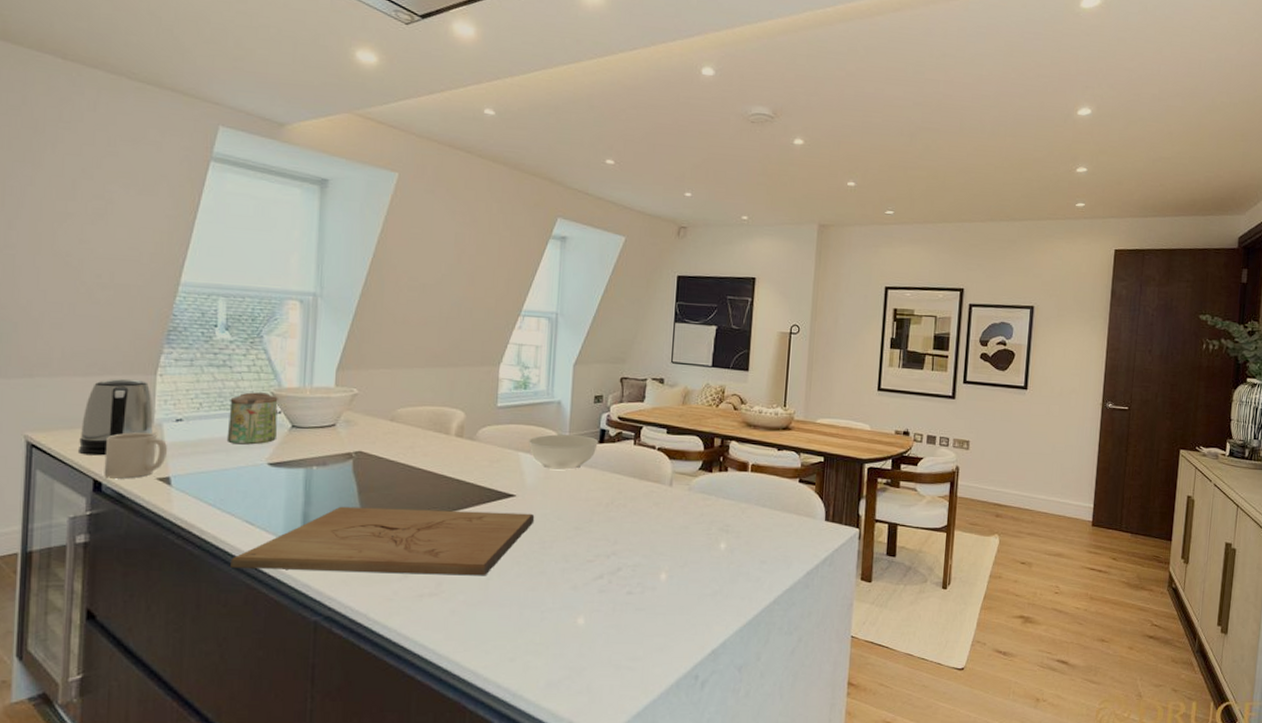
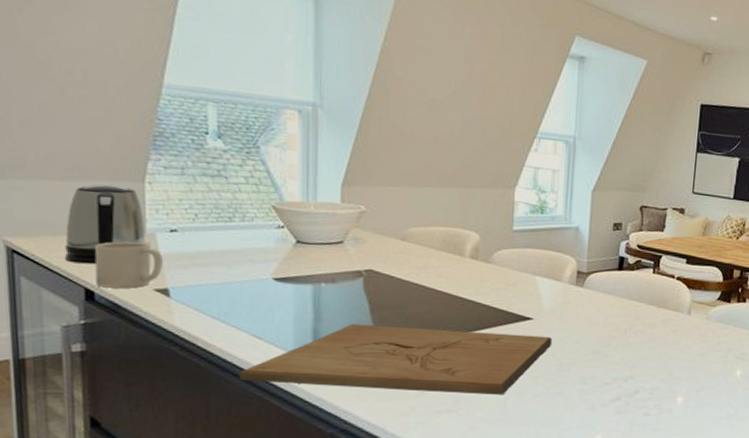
canister: present [226,392,278,445] -> none [227,204,280,259]
bowl: present [528,434,599,470] -> none [546,260,618,296]

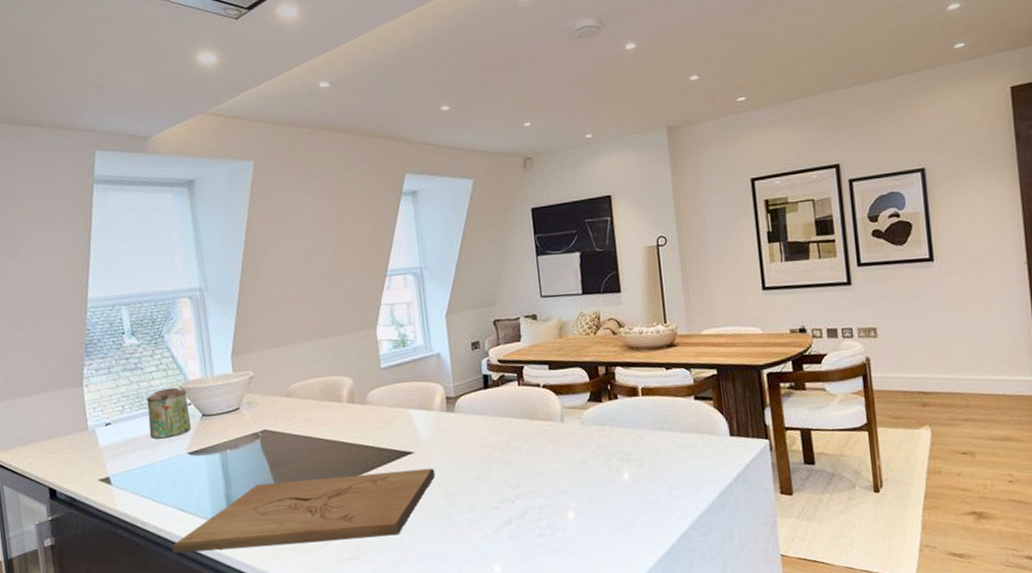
kettle: present [65,184,145,265] -> none [31,392,89,467]
mug: present [94,241,163,289] -> none [53,439,104,485]
canister: none [227,204,280,259] -> present [146,388,191,439]

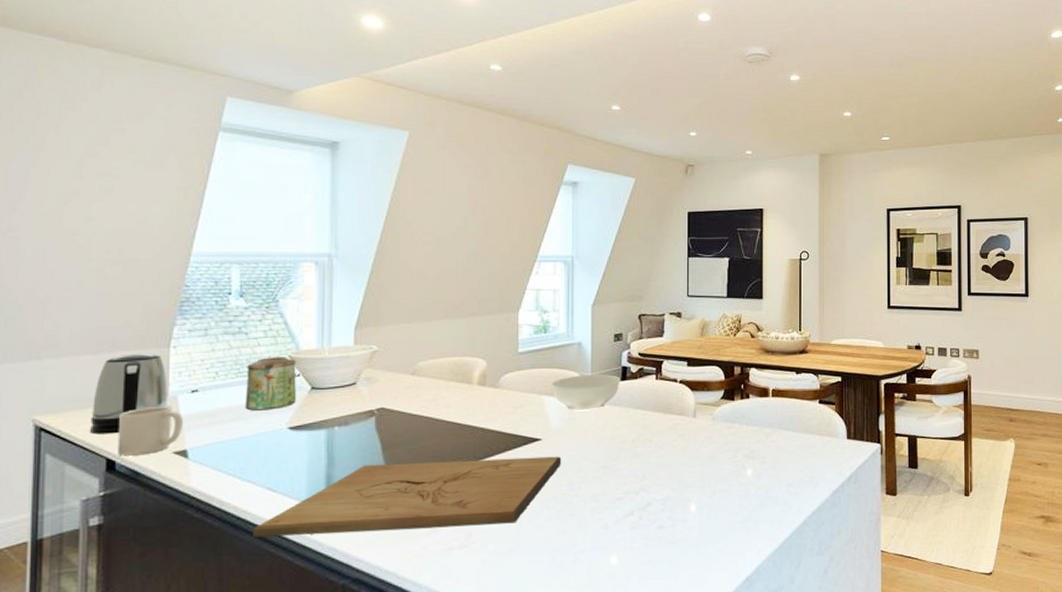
kettle: none [31,392,89,467] -> present [90,353,168,435]
mug: none [53,439,104,485] -> present [117,407,183,456]
bowl: none [416,384,484,422] -> present [552,374,622,410]

